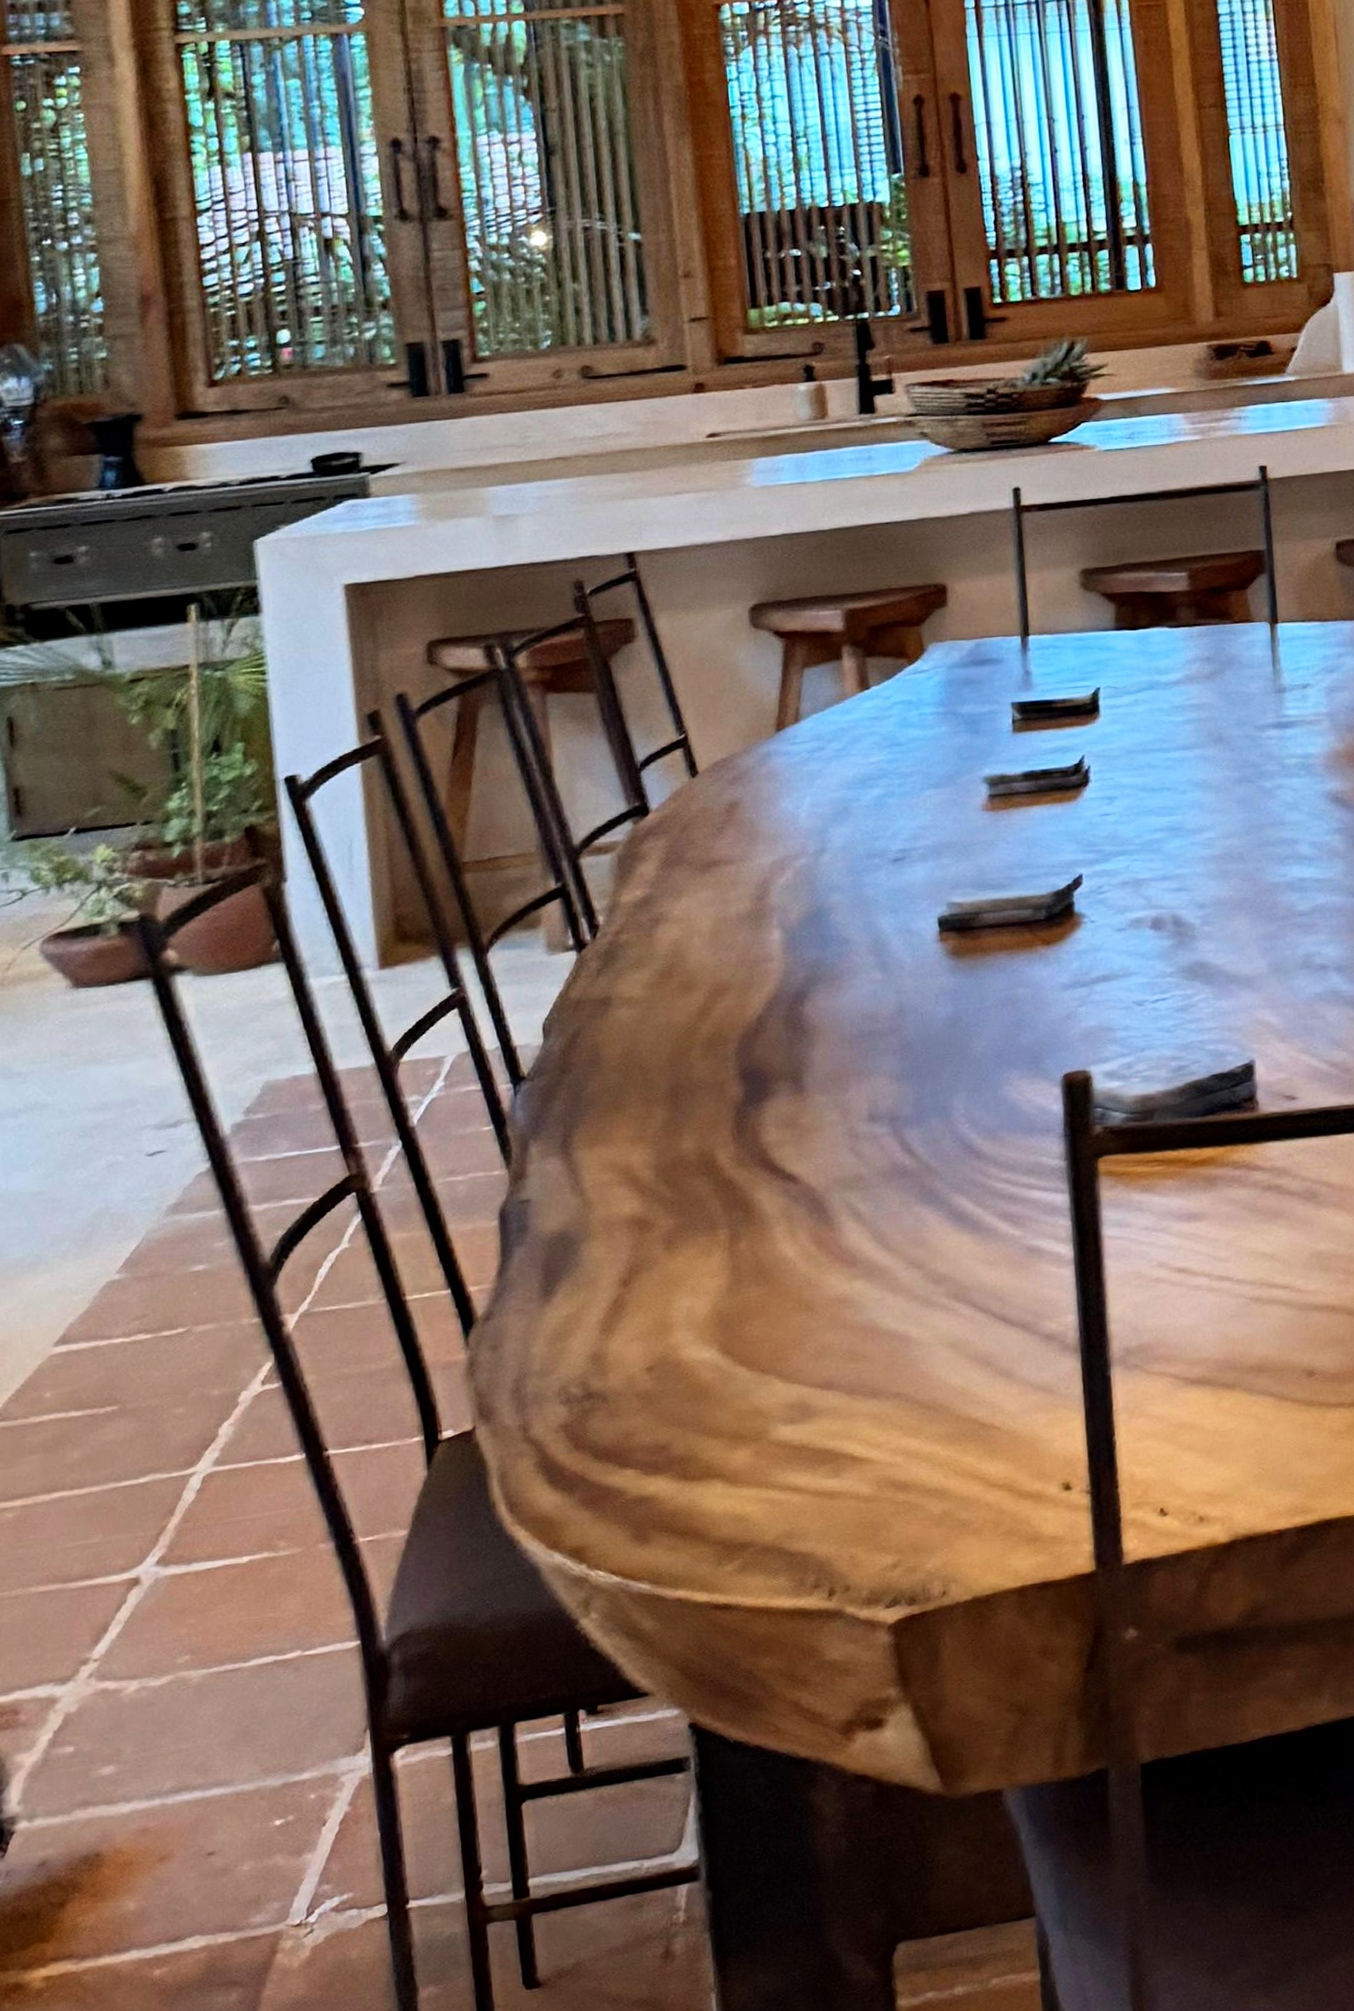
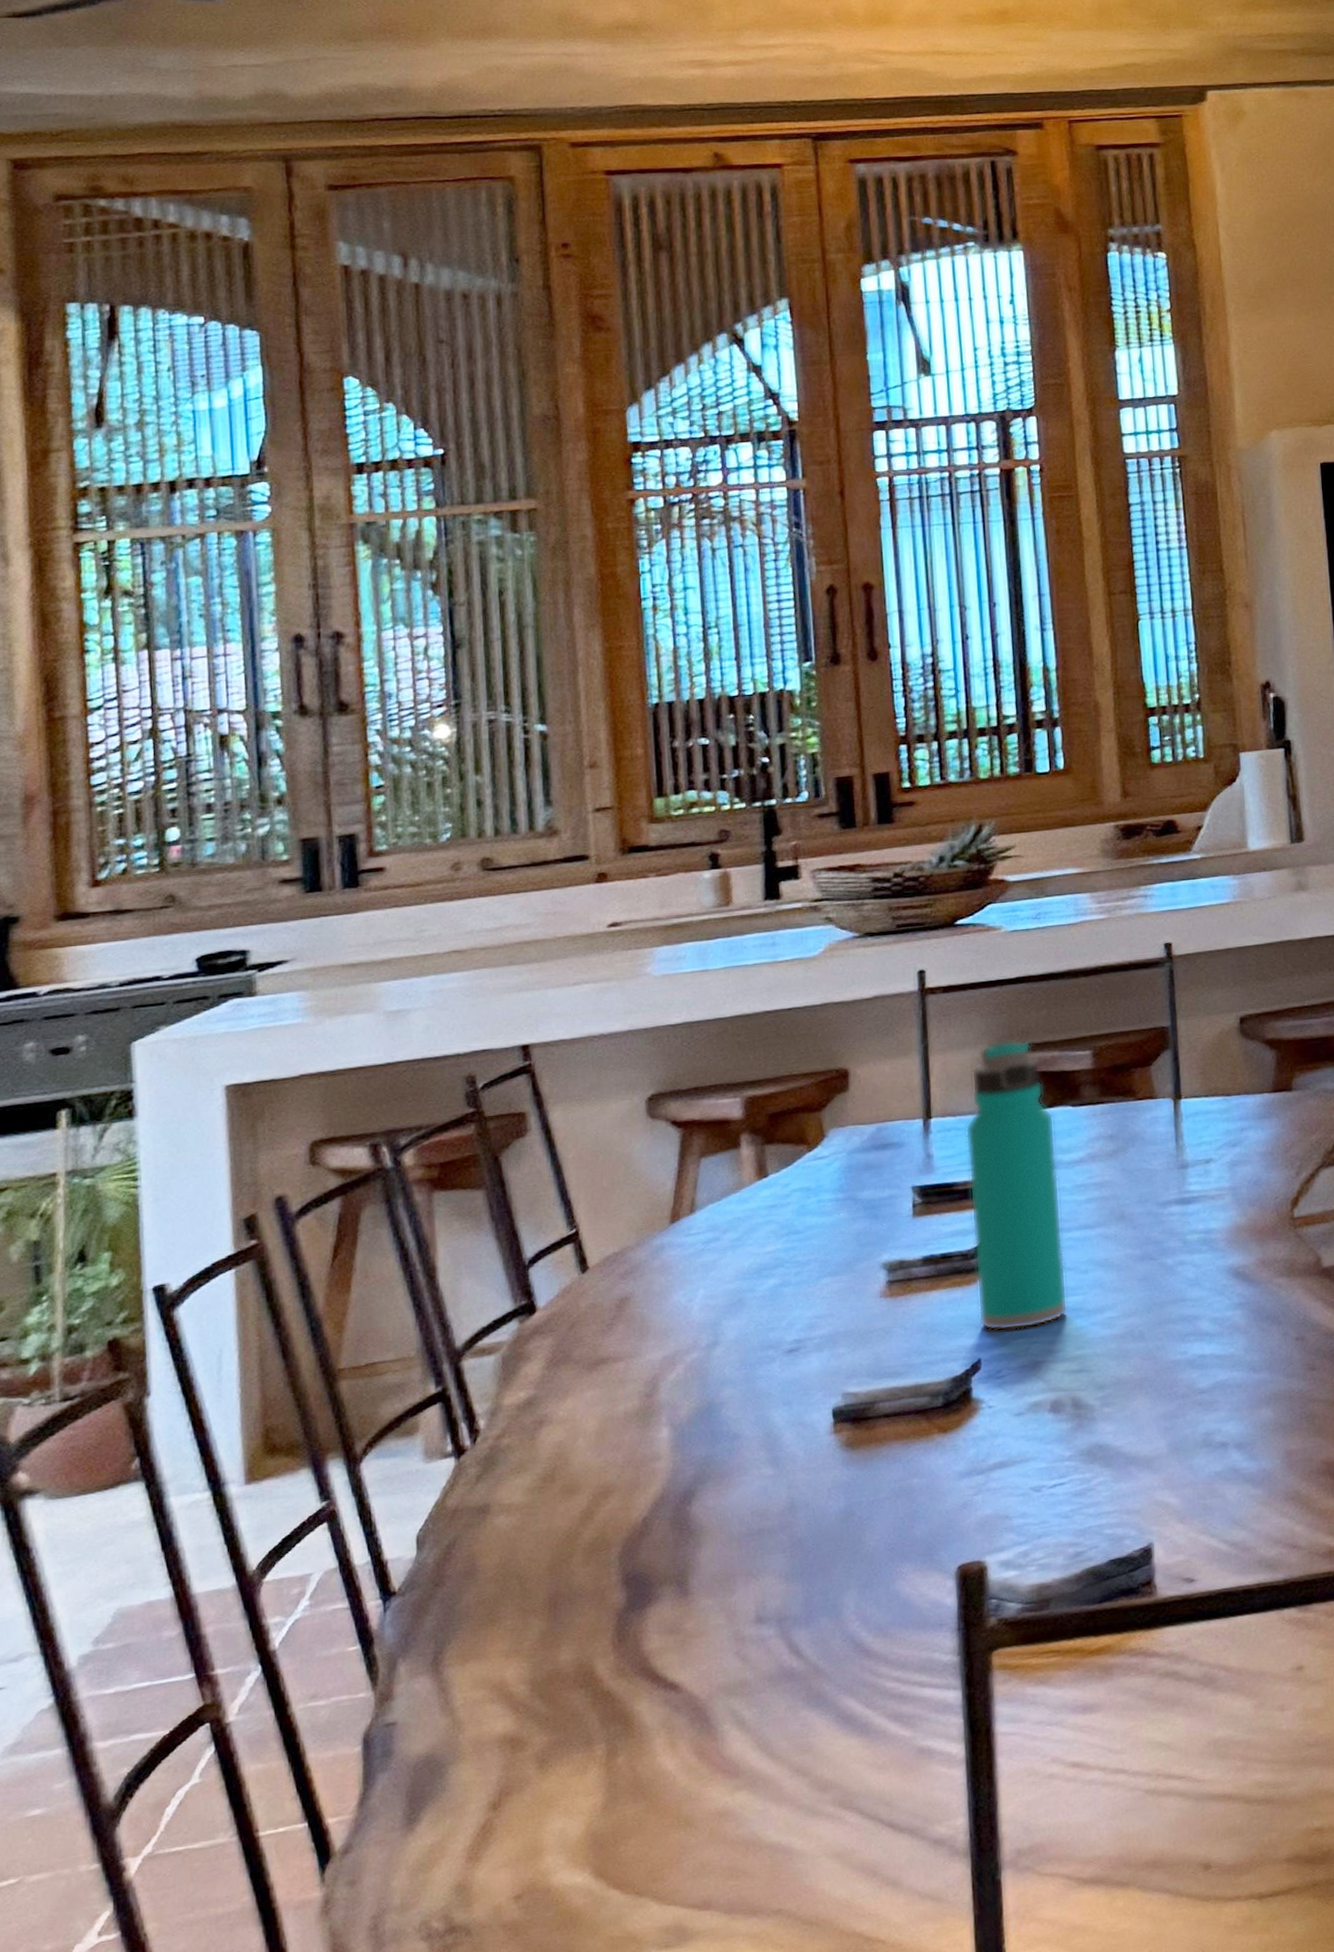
water bottle: none [1062,558,1168,848] -> present [965,1038,1068,1332]

